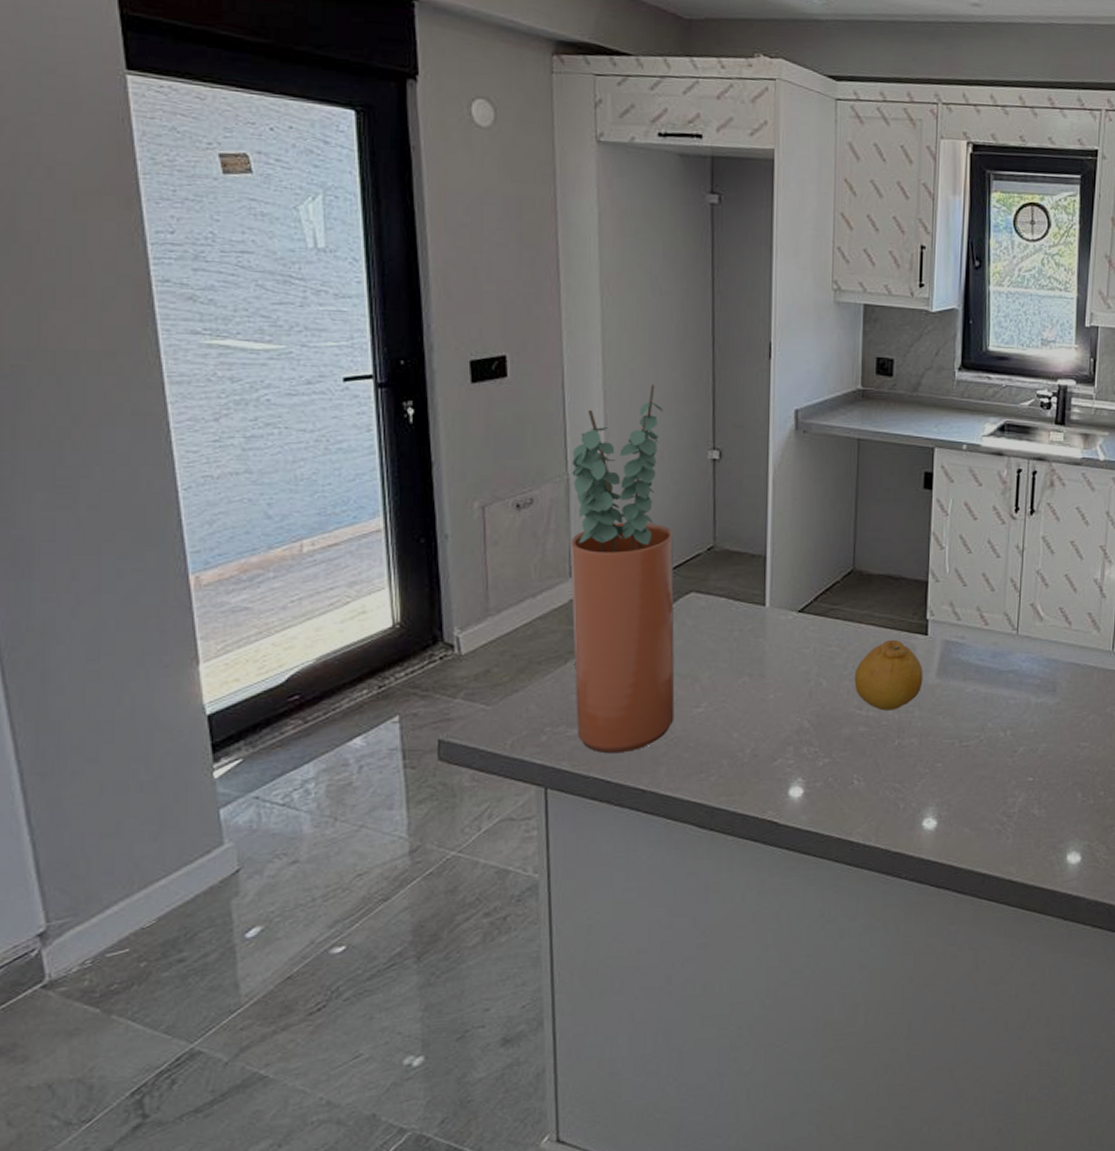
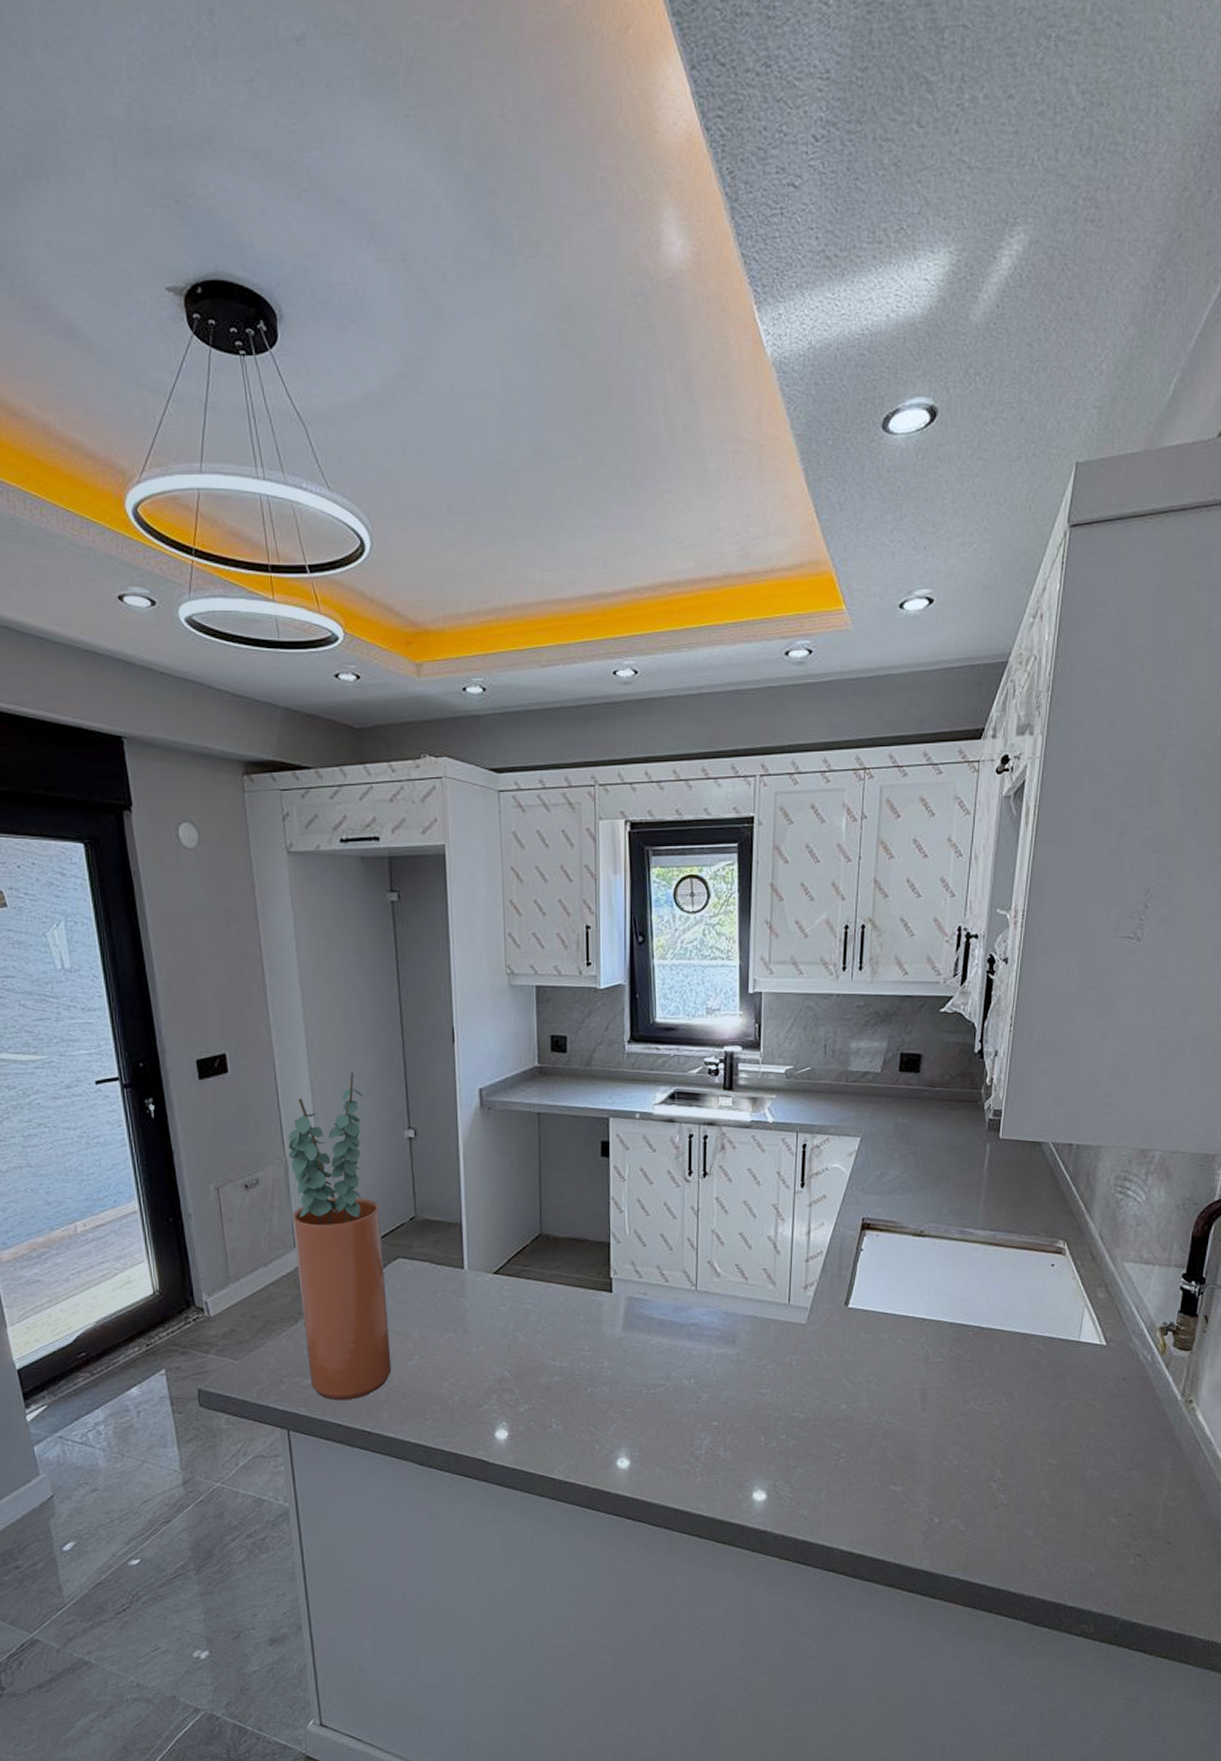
fruit: present [854,639,923,711] -> none [547,1297,610,1362]

